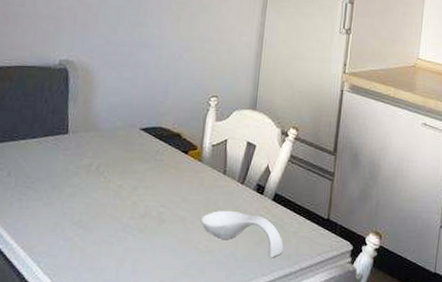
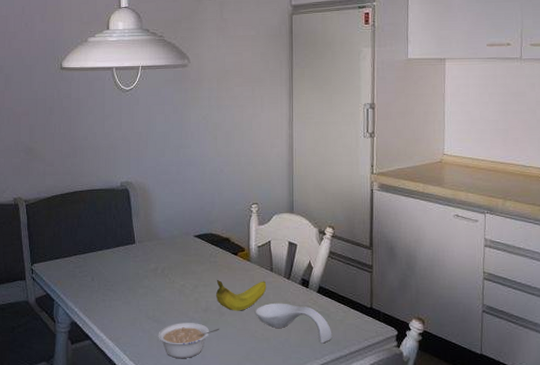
legume: none [82,230,158,272] -> present [158,323,220,358]
fruit: none [157,182,217,219] -> present [215,280,267,311]

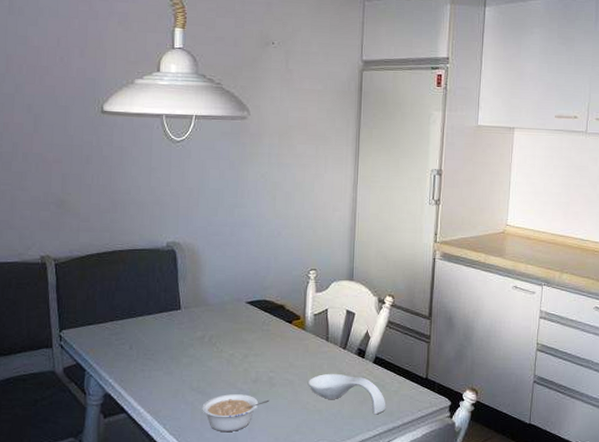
fruit: present [215,280,267,311] -> none [266,349,321,382]

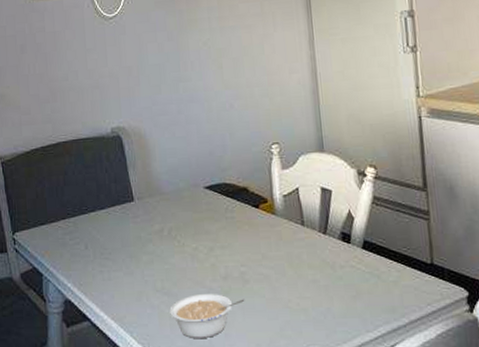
spoon rest: present [307,373,386,415] -> none [286,263,386,312]

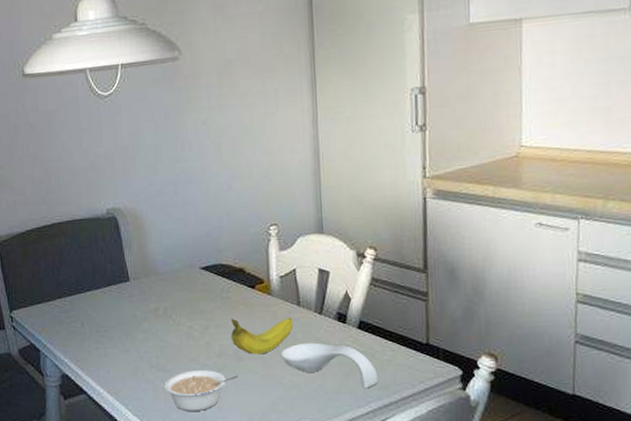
fruit: none [235,237,299,277] -> present [230,317,294,355]
spoon rest: none [286,263,386,312] -> present [280,342,379,389]

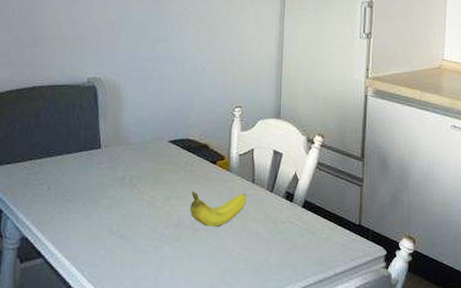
legume: present [164,370,239,411] -> none [122,239,193,280]
spoon rest: present [280,342,379,389] -> none [232,218,317,264]

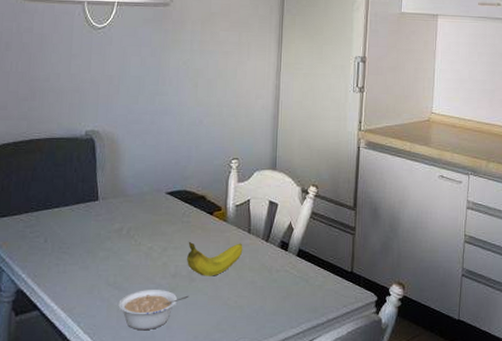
legume: none [122,239,193,280] -> present [118,290,189,329]

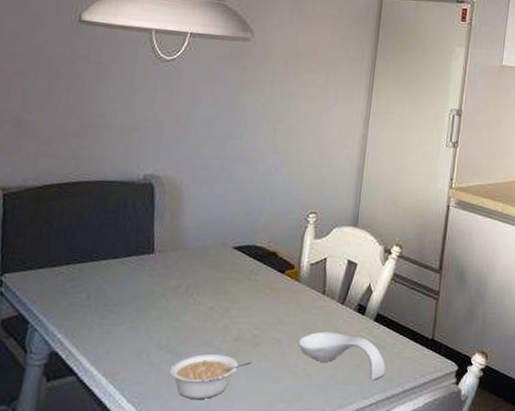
fruit: present [186,242,243,276] -> none [251,303,316,341]
spoon rest: none [228,267,310,311] -> present [297,331,386,380]

